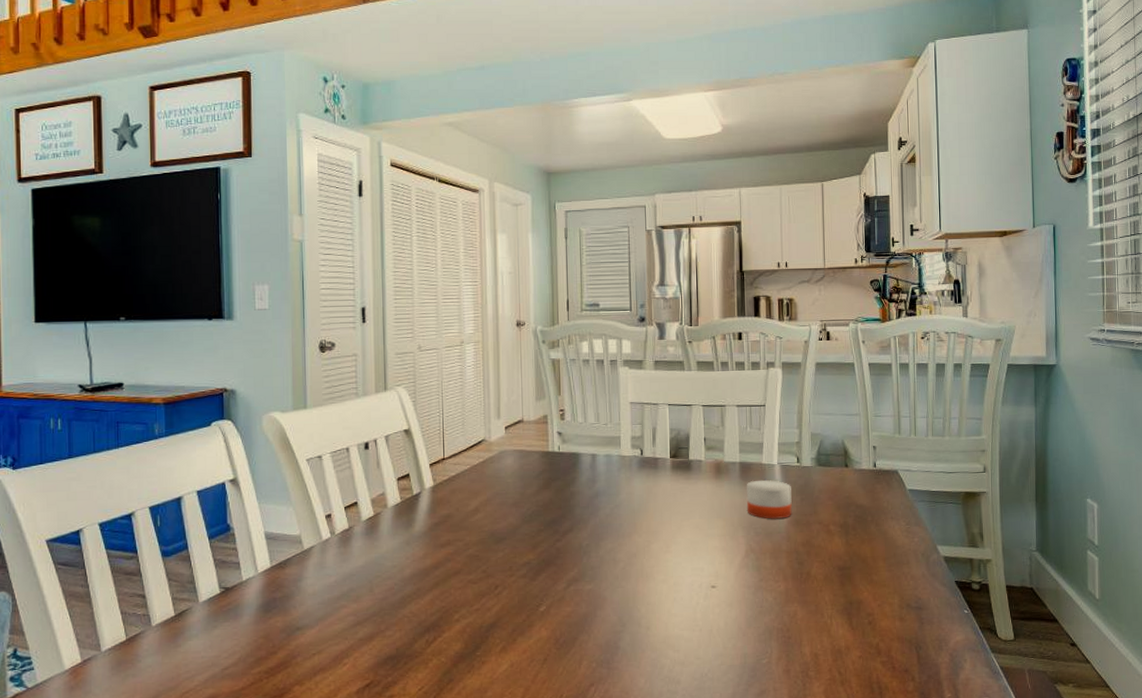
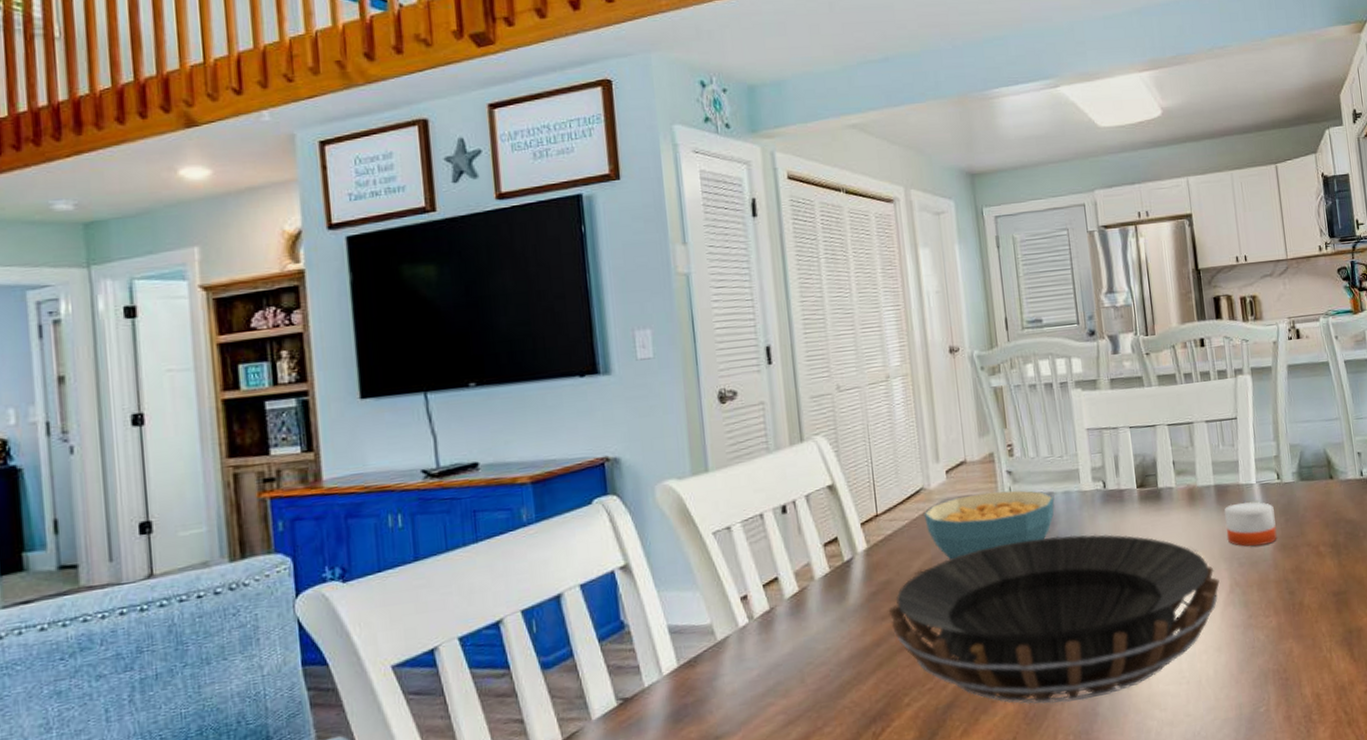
decorative bowl: none [448,492,736,635] -> present [889,534,1220,705]
cereal bowl: none [483,448,597,503] -> present [924,490,1055,560]

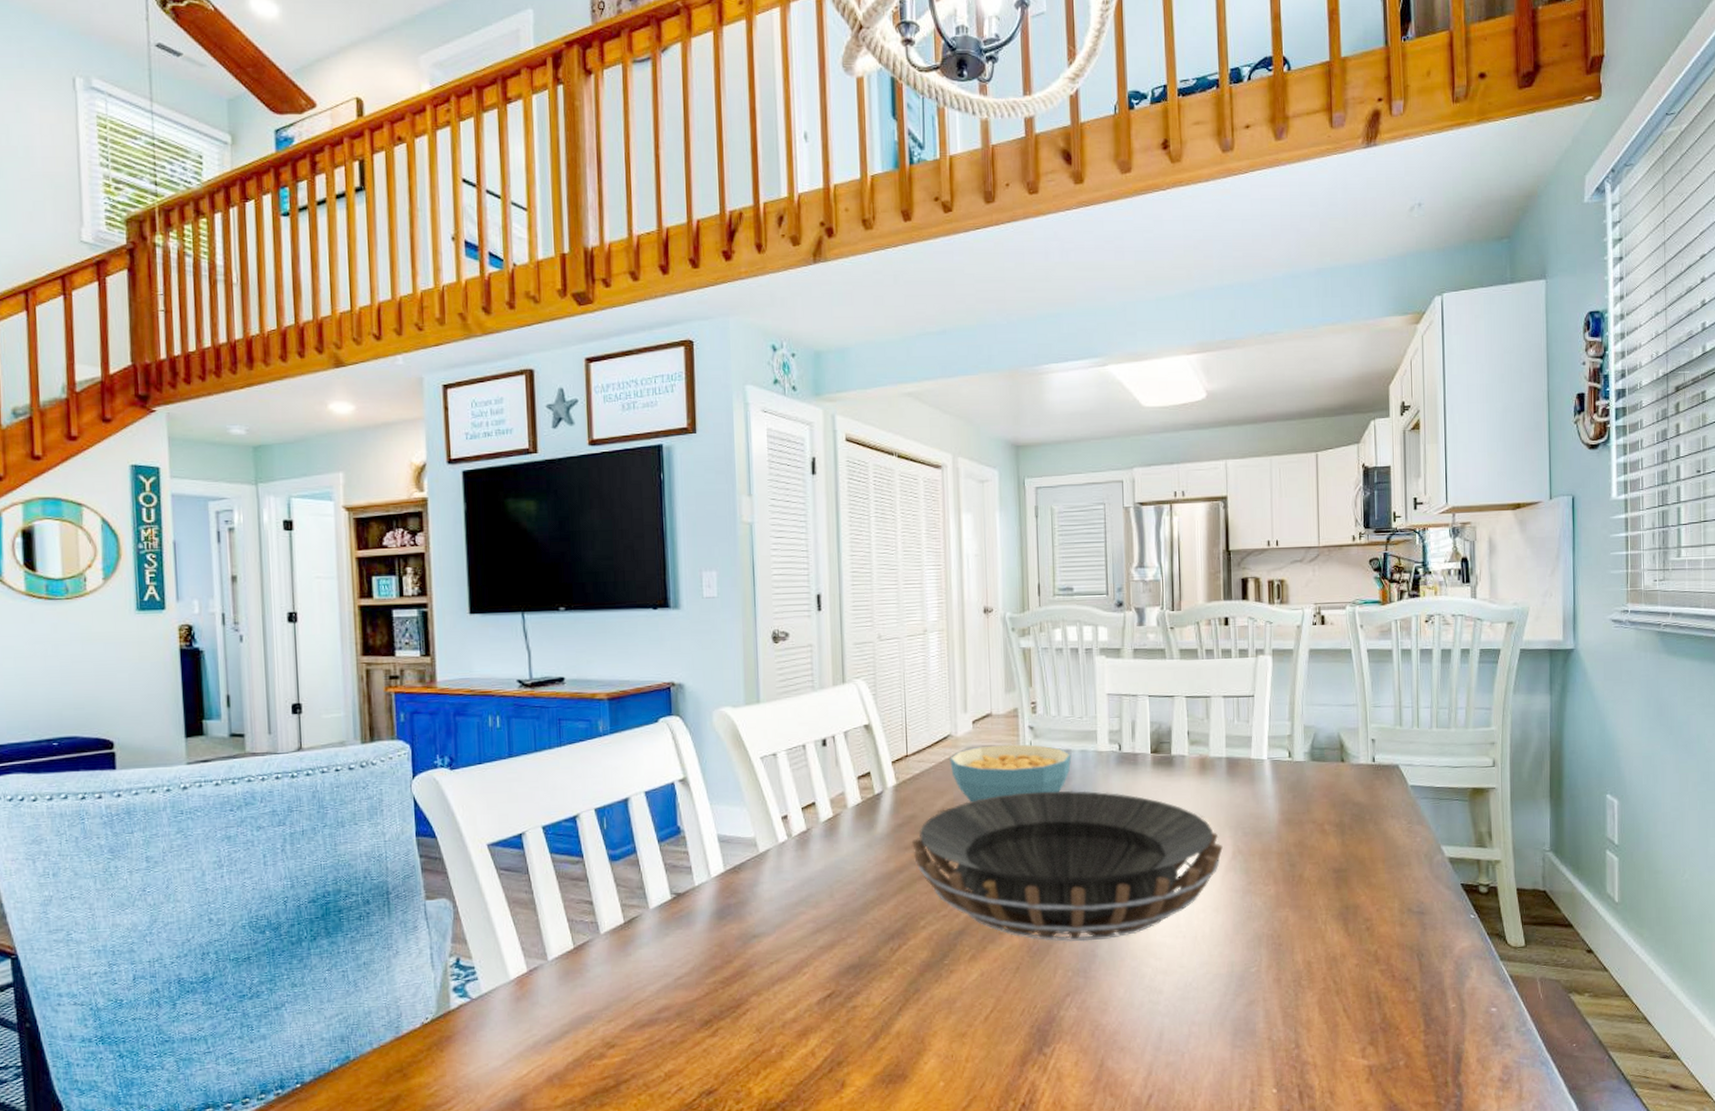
candle: present [1223,500,1277,547] -> none [1233,774,1283,818]

